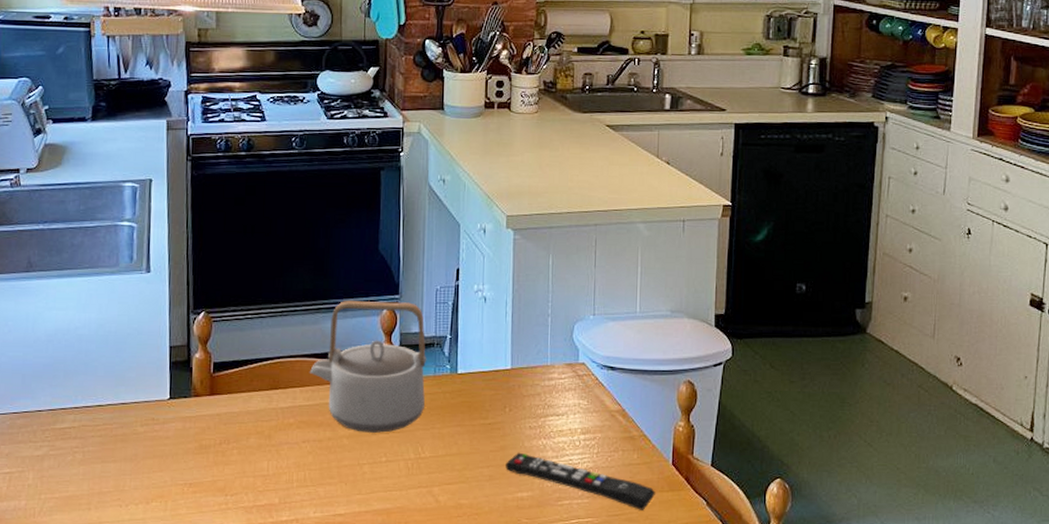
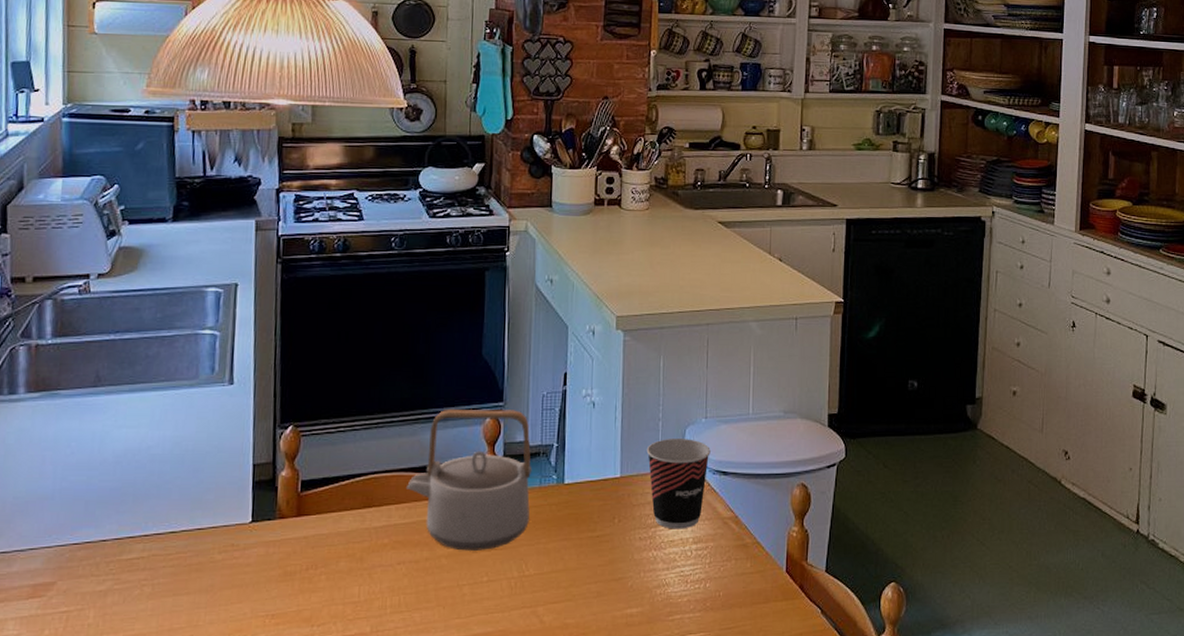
remote control: present [506,452,655,510] -> none [614,565,769,622]
cup: none [536,334,598,420] -> present [646,439,711,529]

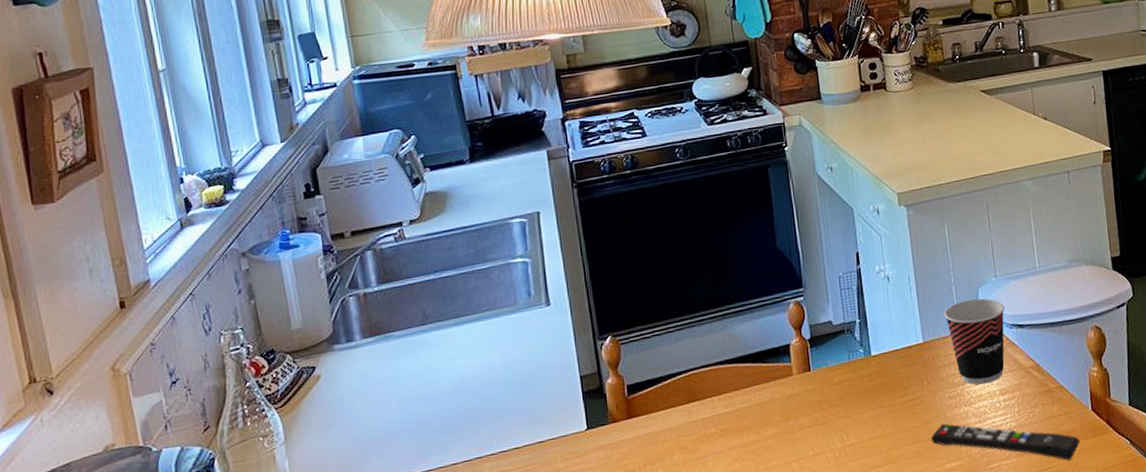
teapot: present [405,408,533,551] -> none [724,293,844,431]
remote control: none [614,565,769,622] -> present [931,423,1080,460]

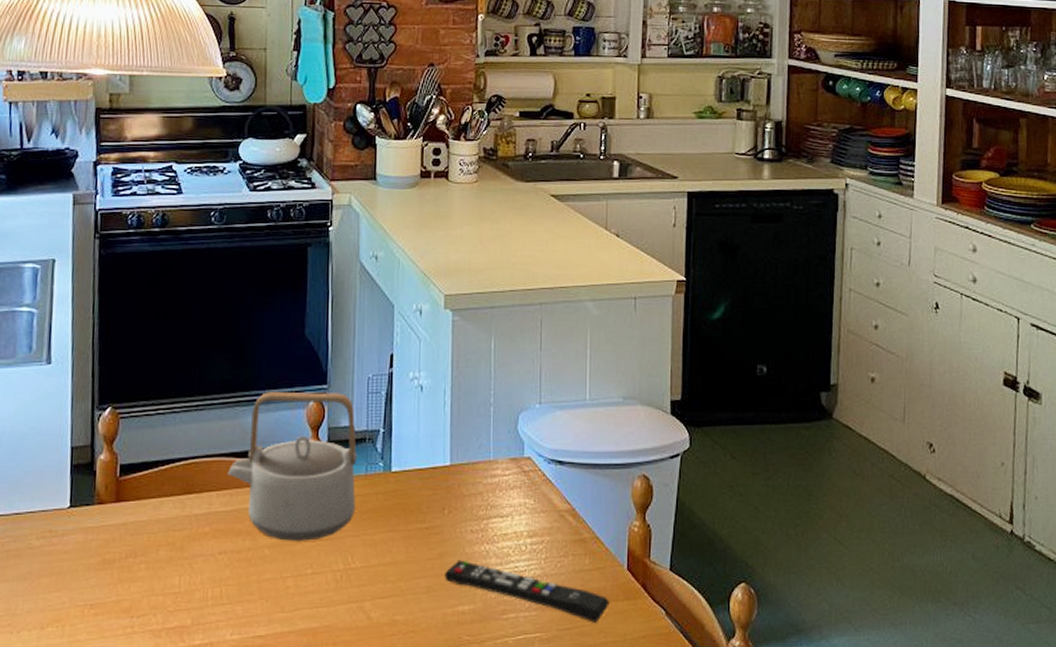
teapot: none [724,293,844,431] -> present [227,391,358,541]
cup: present [944,298,1005,385] -> none [477,425,545,522]

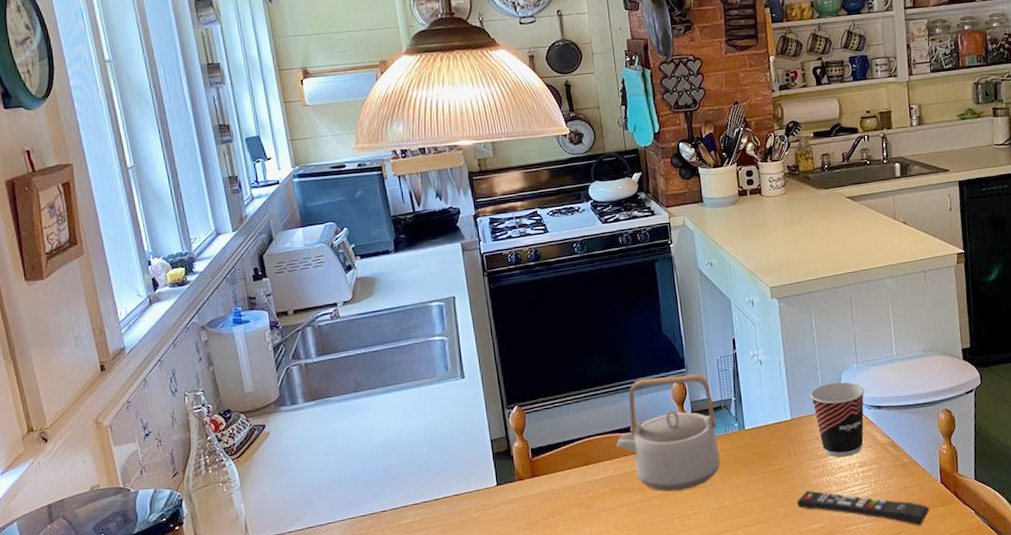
cup: none [477,425,545,522] -> present [810,382,865,458]

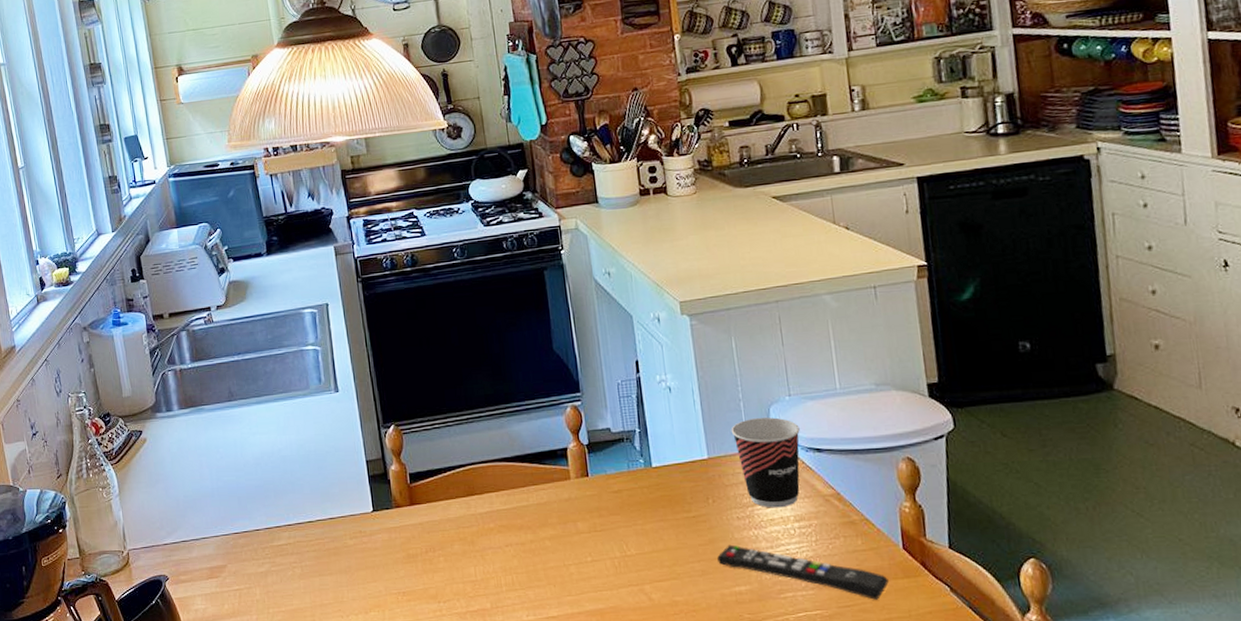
teapot: present [615,374,720,492] -> none [502,399,623,533]

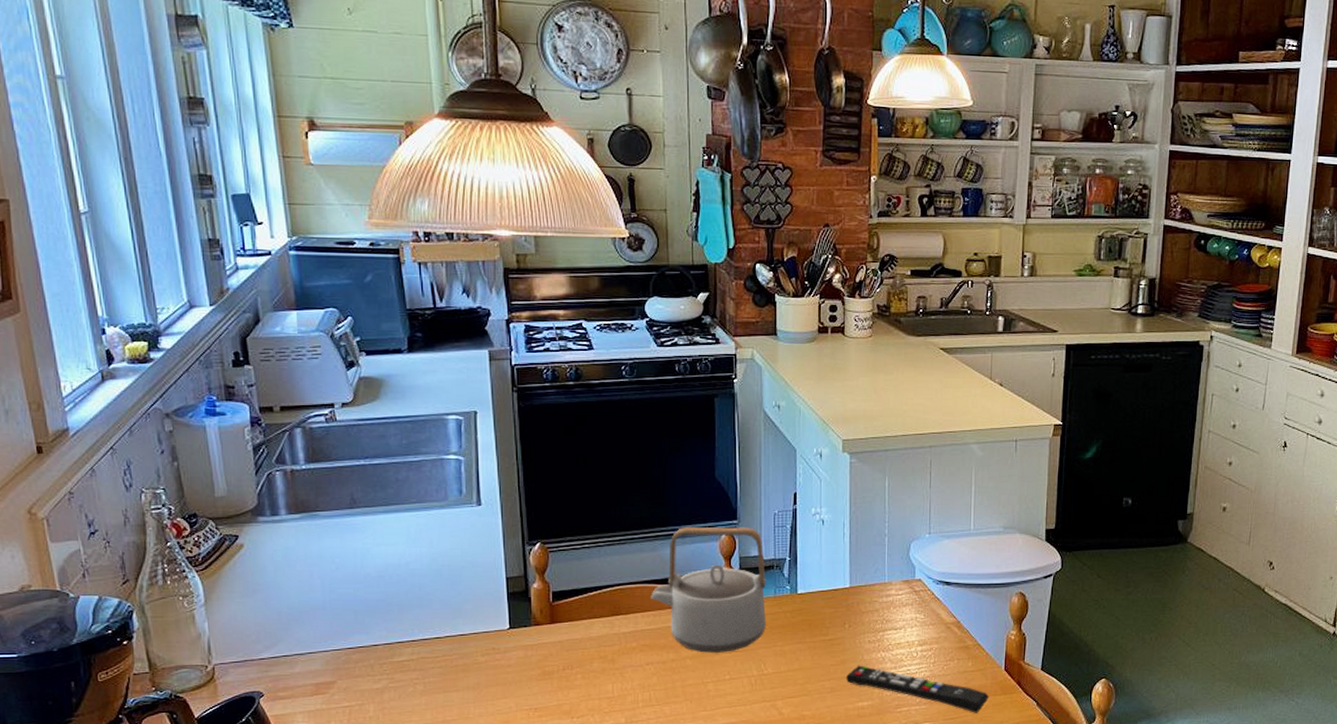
teapot: none [502,399,623,533] -> present [649,526,767,653]
cup: present [731,417,800,508] -> none [873,552,934,633]

